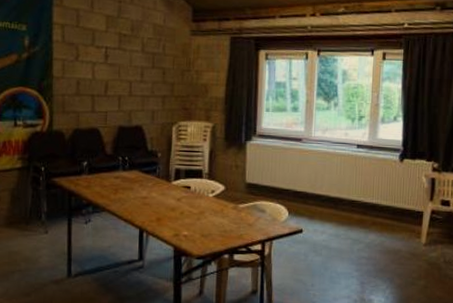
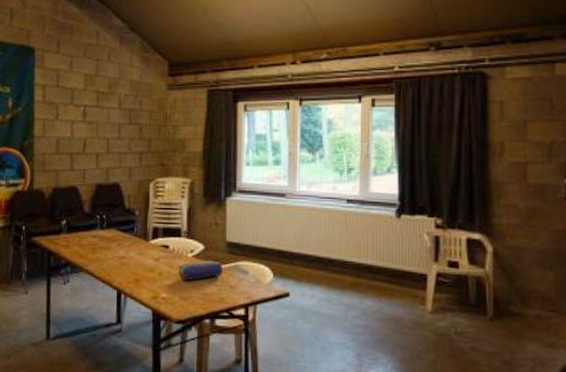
pencil case: none [200,200,242,220] -> present [179,260,223,281]

